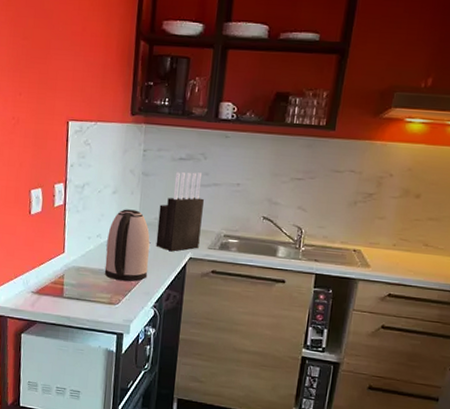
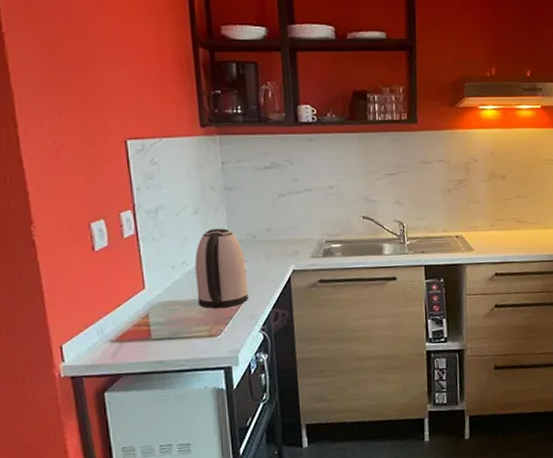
knife block: present [155,172,204,252] -> none [250,180,301,267]

